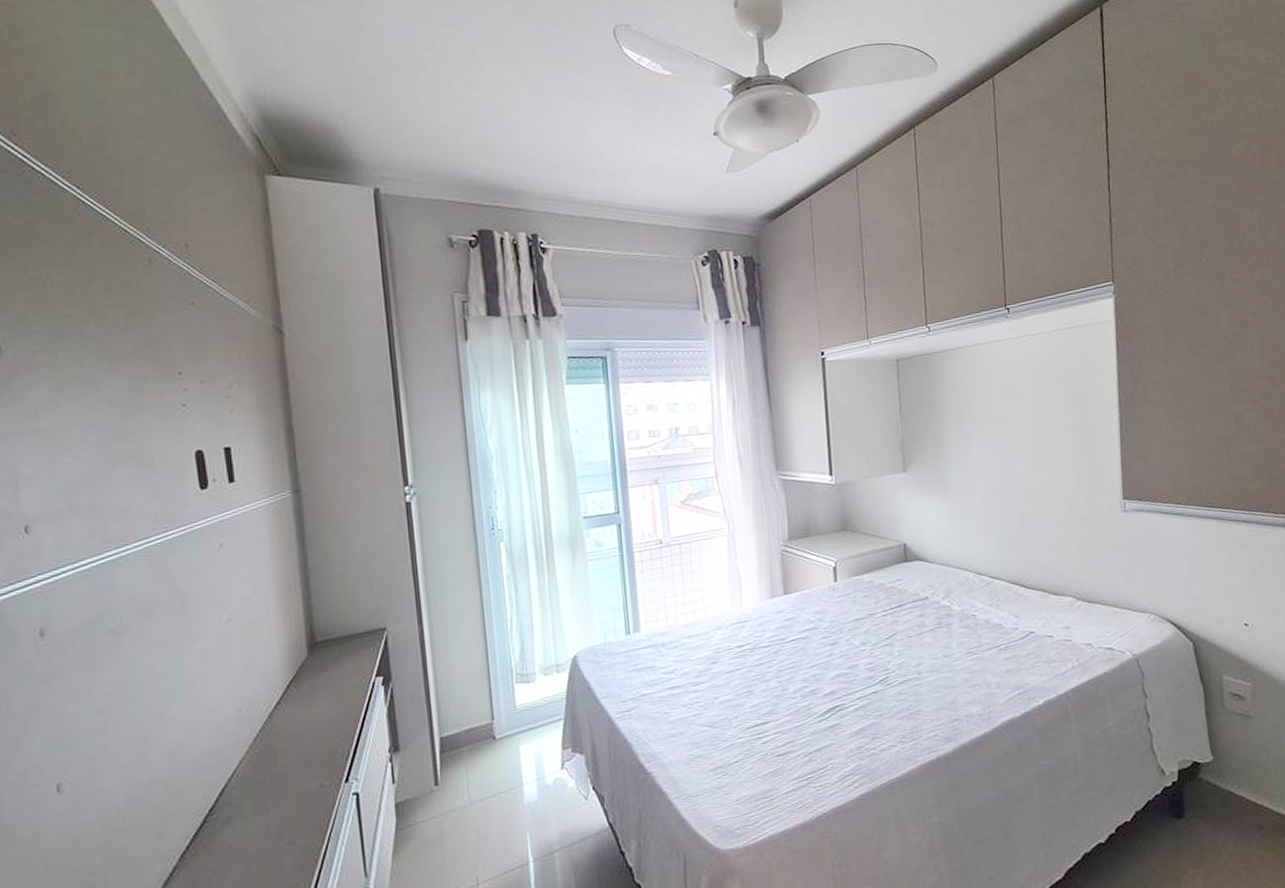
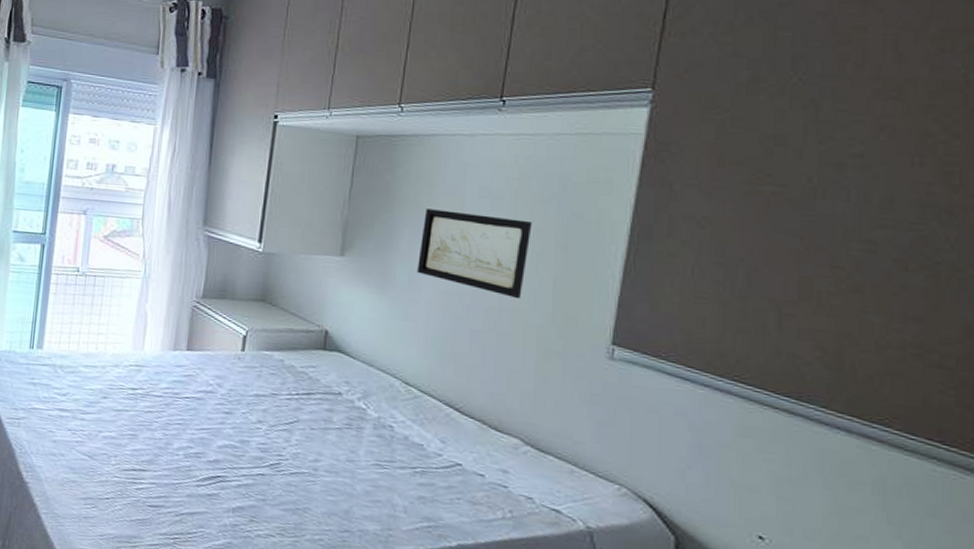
wall art: none [965,409,1052,478] -> present [417,209,533,299]

